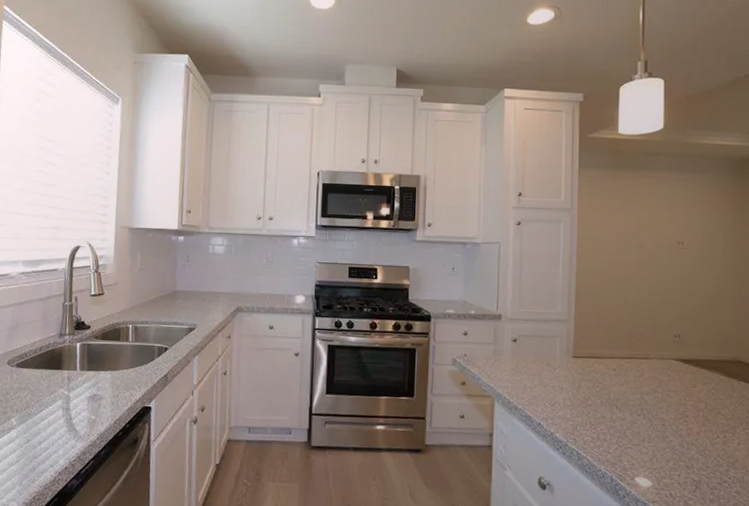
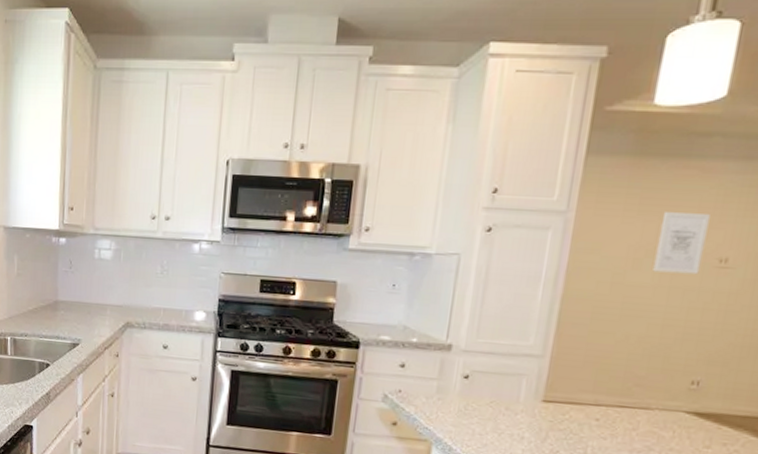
wall art: none [635,209,667,254] -> present [653,212,710,275]

